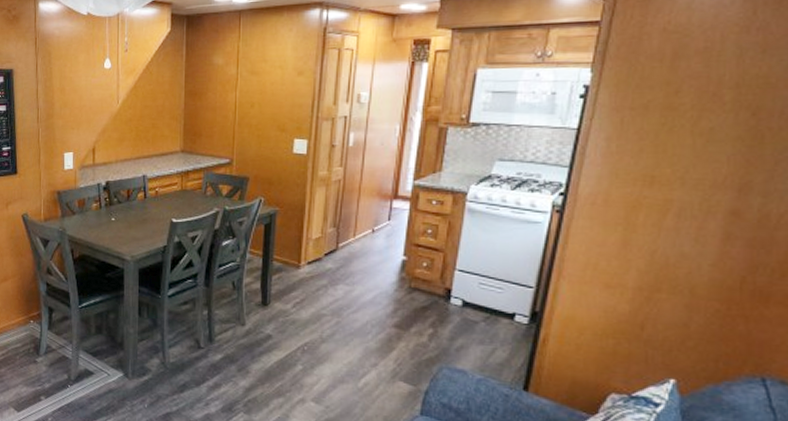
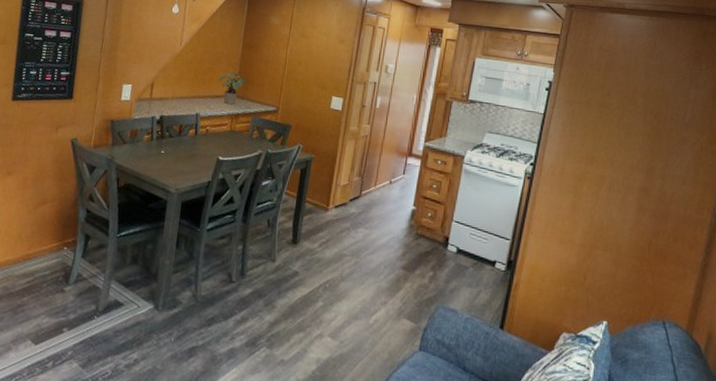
potted plant: none [162,126,194,162] -> present [218,72,248,105]

